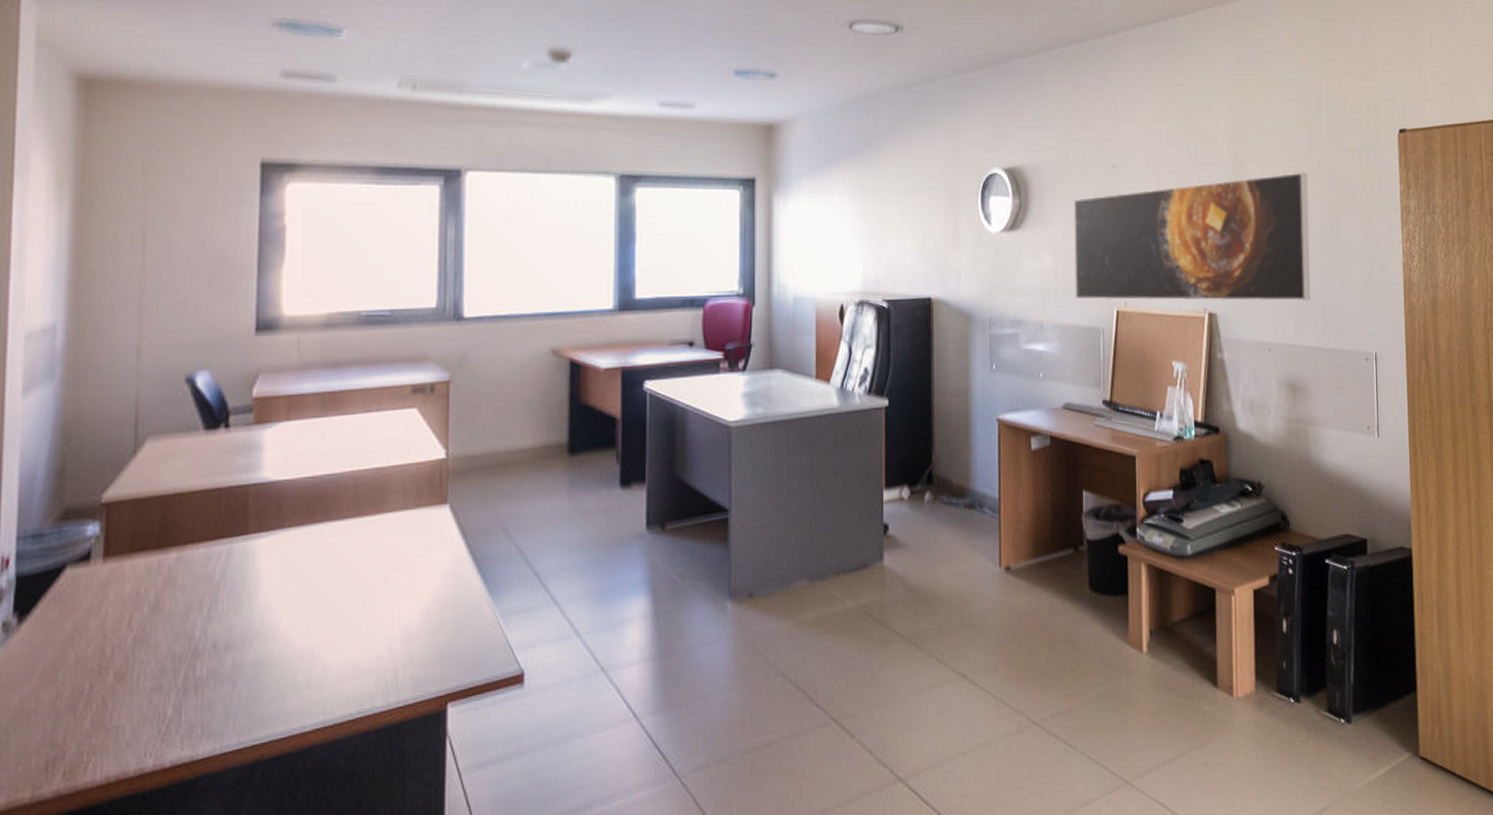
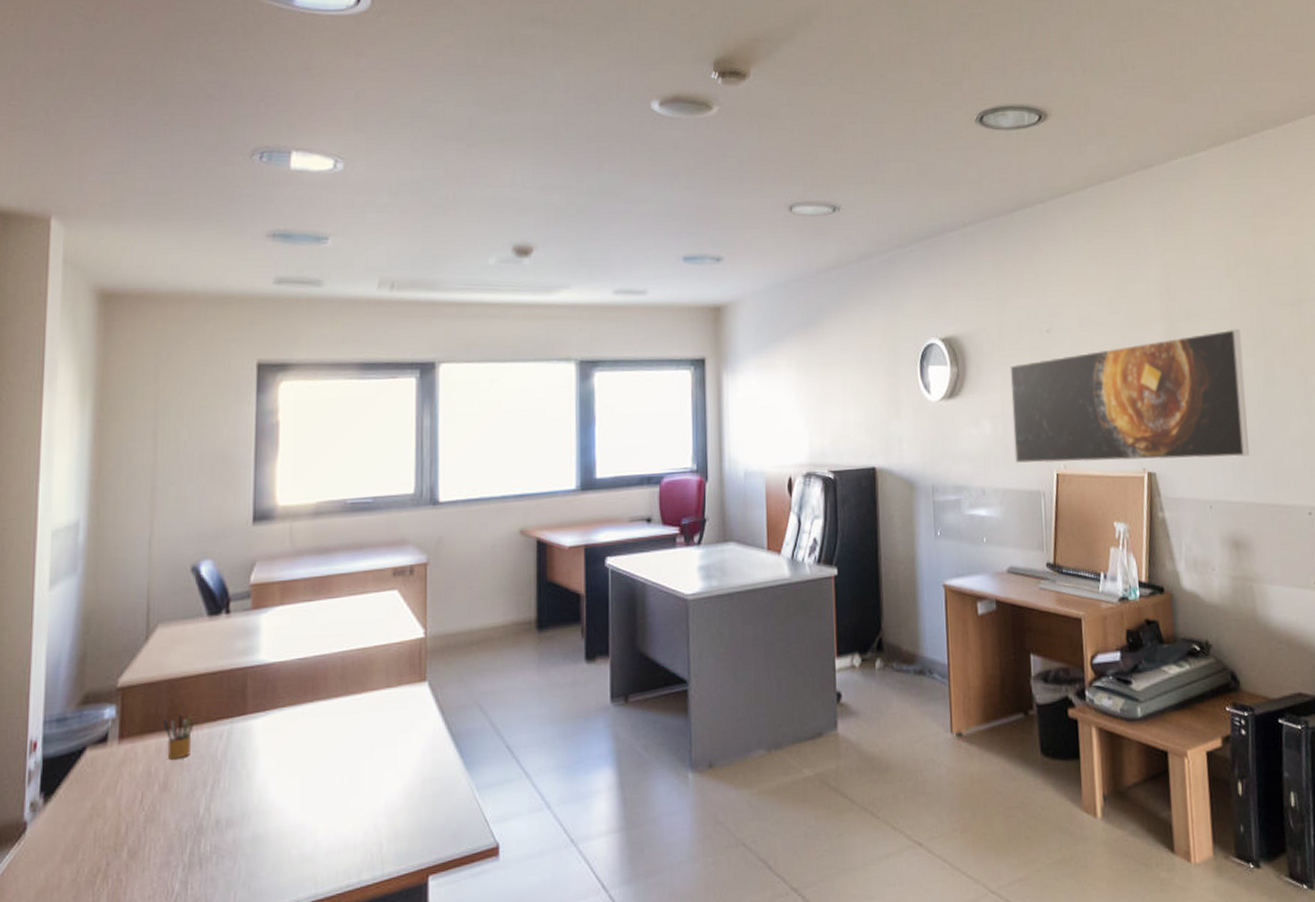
pencil box: none [152,529,189,580] -> present [162,711,194,760]

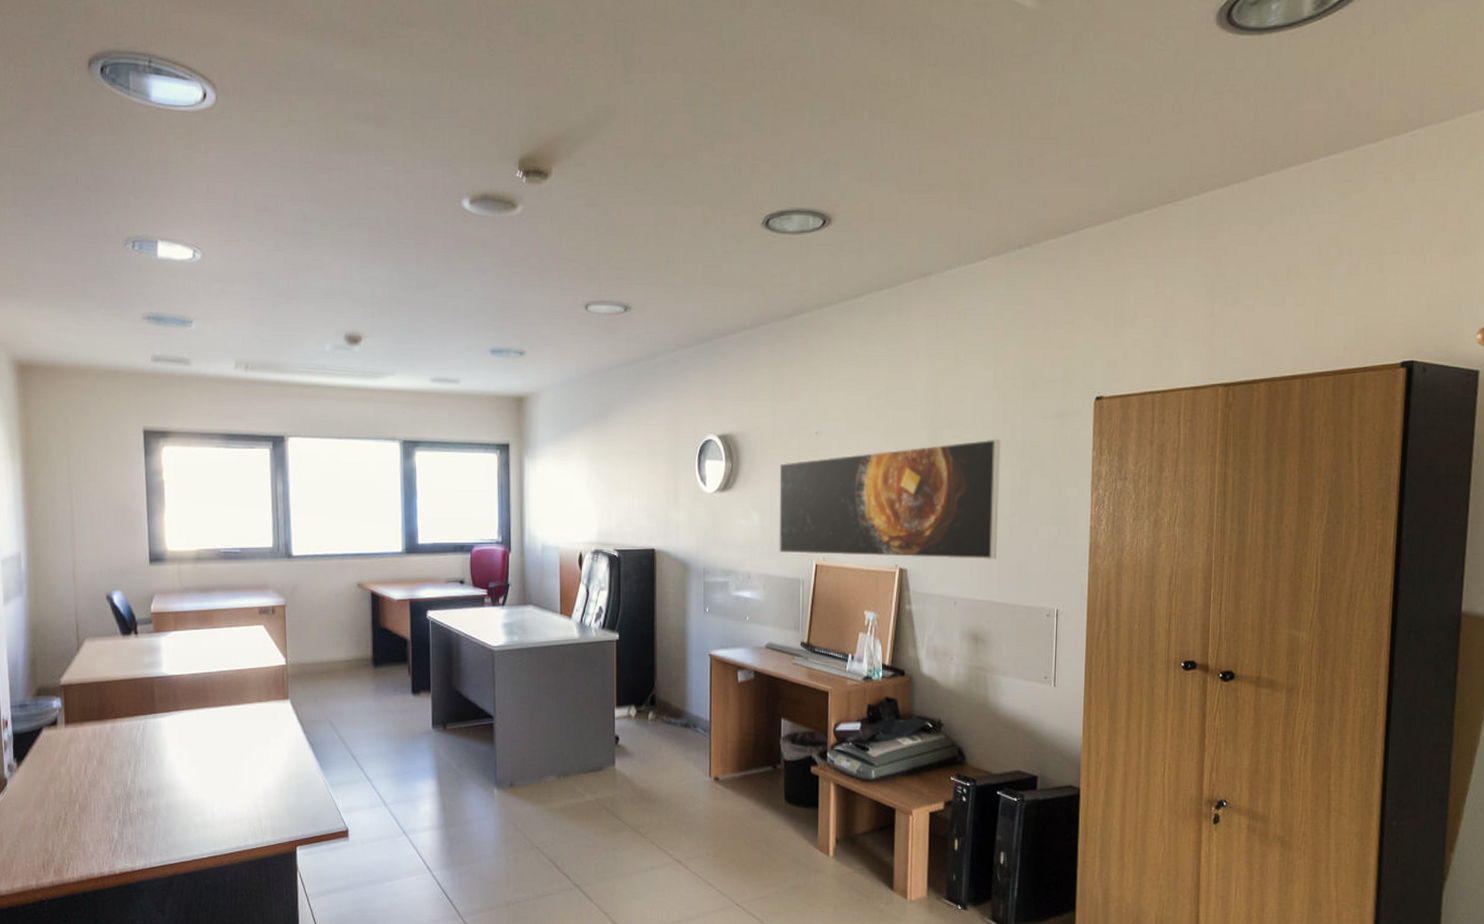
pencil box: present [162,711,194,760] -> none [94,707,118,742]

